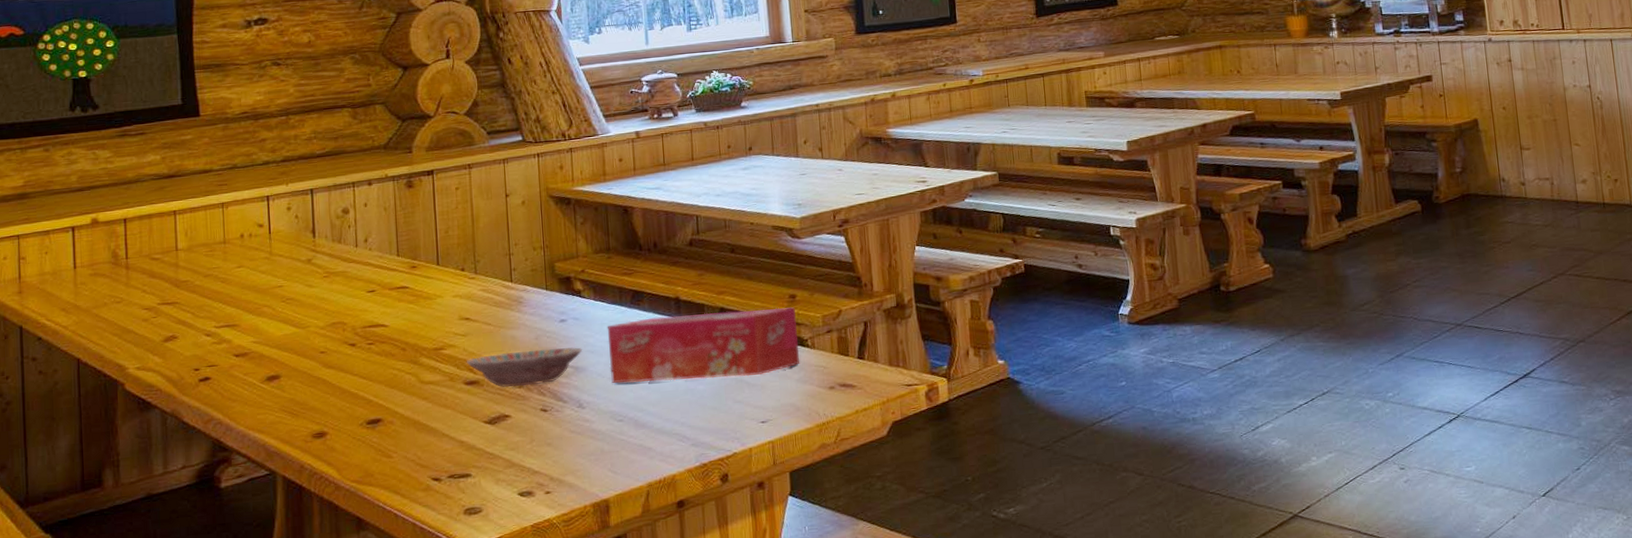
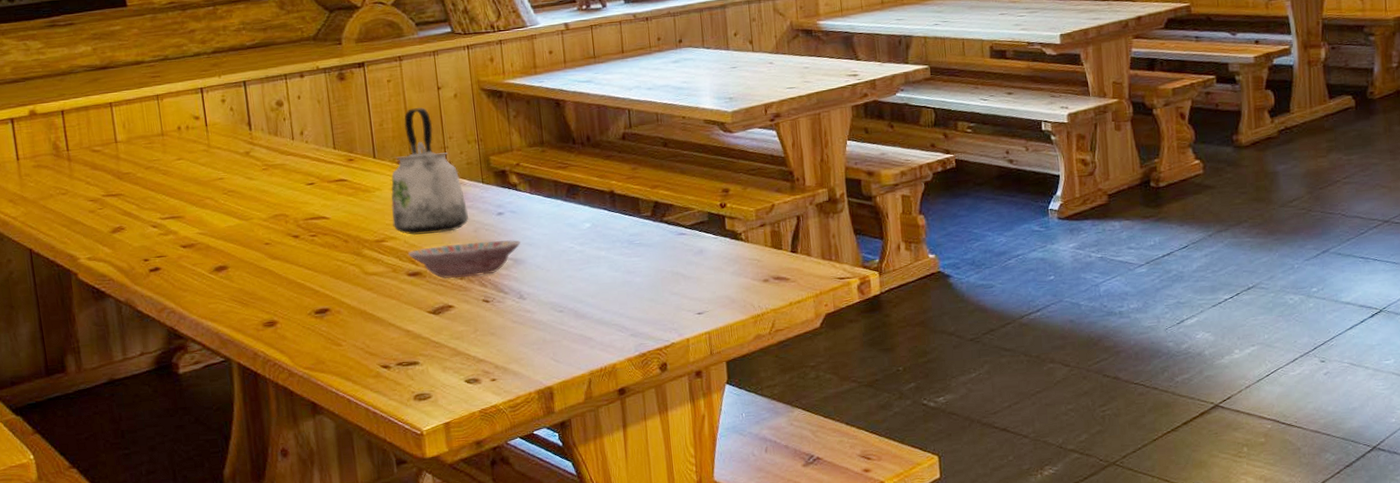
kettle: none [452,215,530,344] -> present [390,107,468,236]
tissue box: present [607,307,800,384] -> none [544,201,735,276]

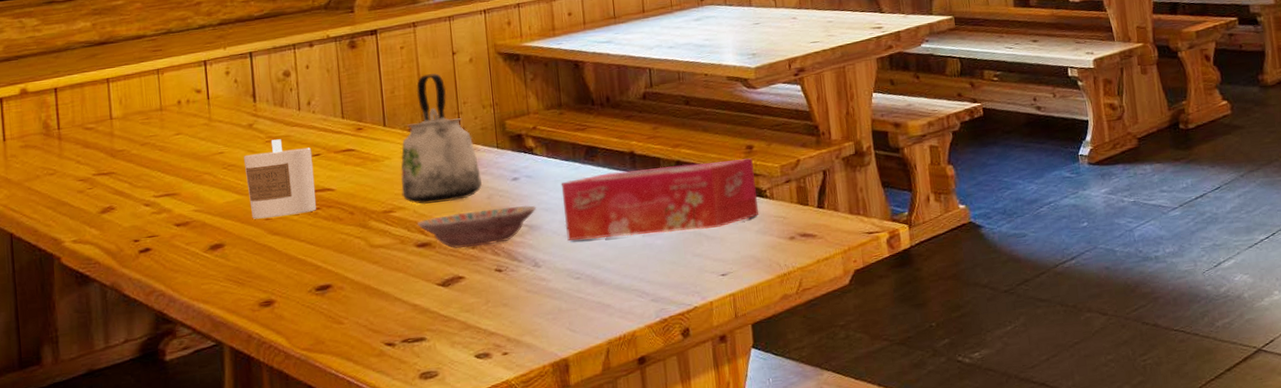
candle: none [242,167,313,244] -> present [243,139,317,219]
tissue box: none [544,201,735,276] -> present [561,158,760,241]

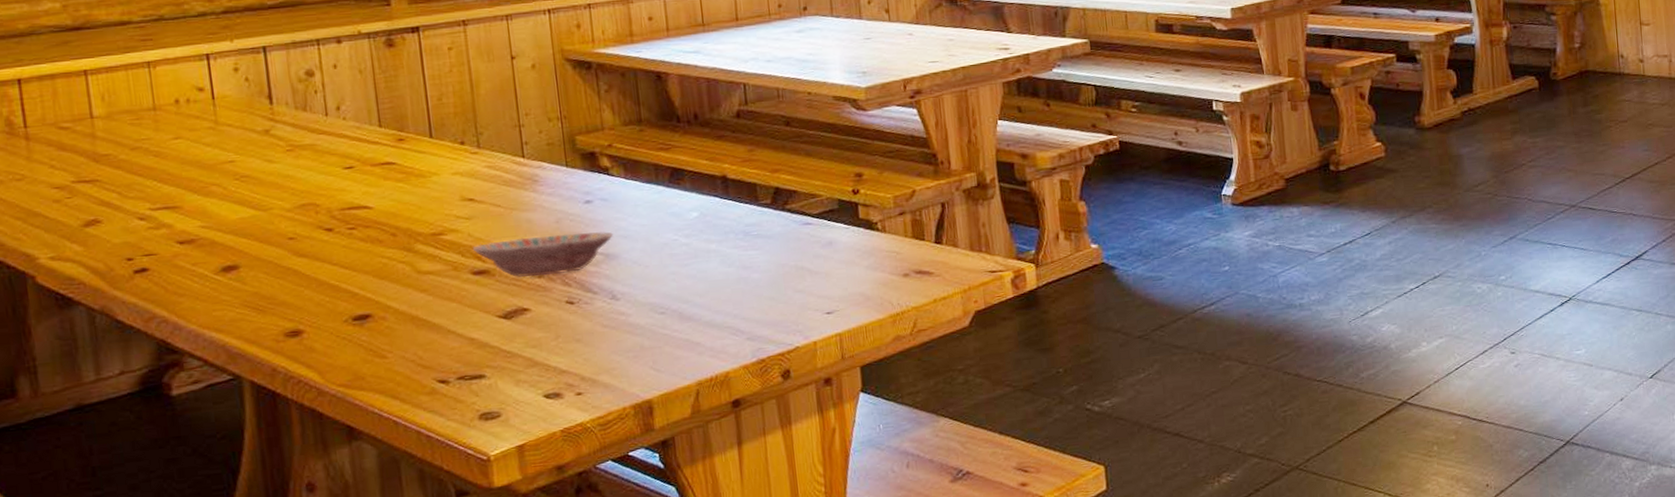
candle: present [243,139,317,219] -> none [259,148,351,239]
kettle: present [401,73,482,205] -> none [451,80,549,228]
tissue box: present [561,158,760,241] -> none [641,187,870,272]

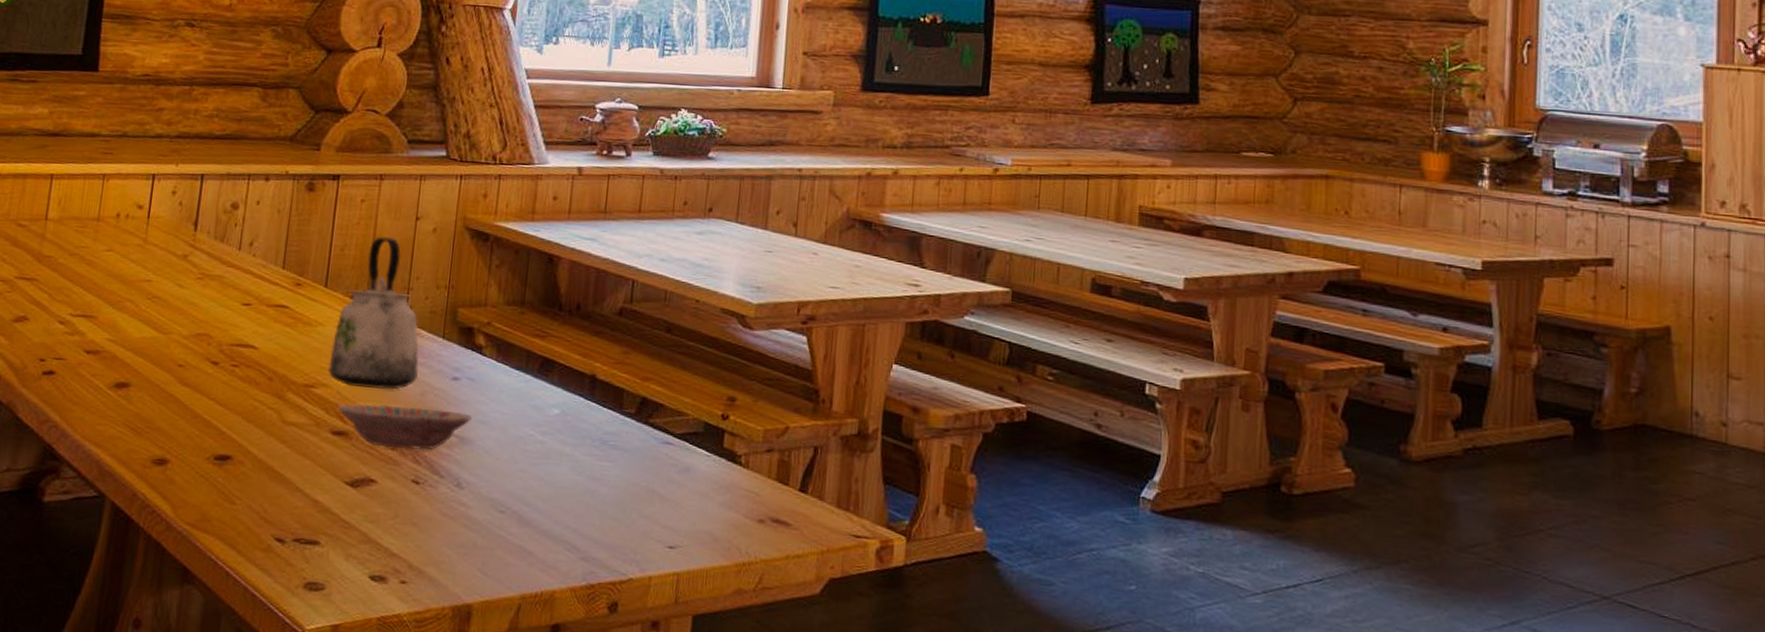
kettle: none [451,80,549,228] -> present [328,236,419,390]

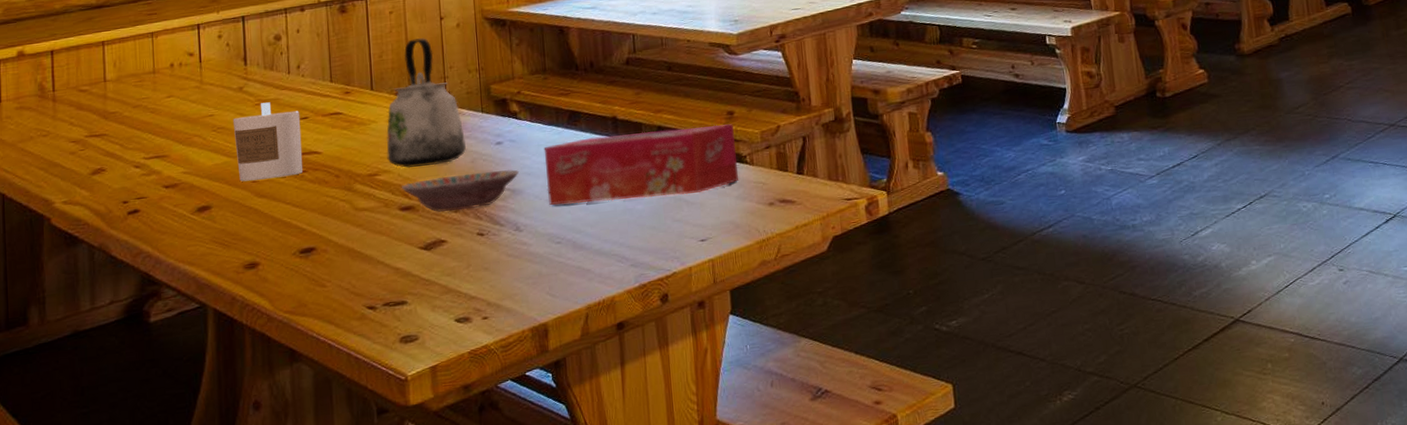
candle: none [165,277,244,369] -> present [232,102,303,182]
tissue box: none [499,393,732,488] -> present [543,124,739,206]

